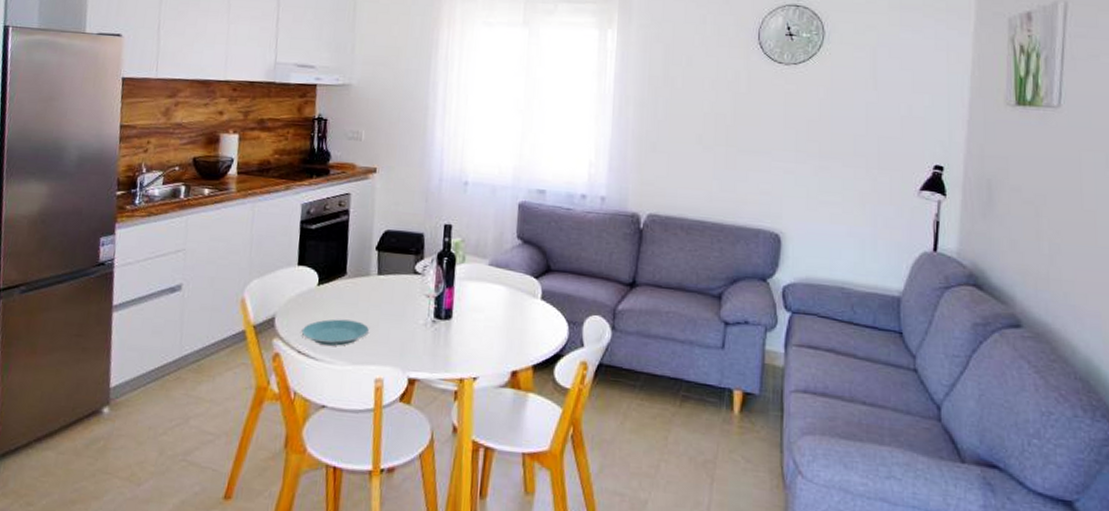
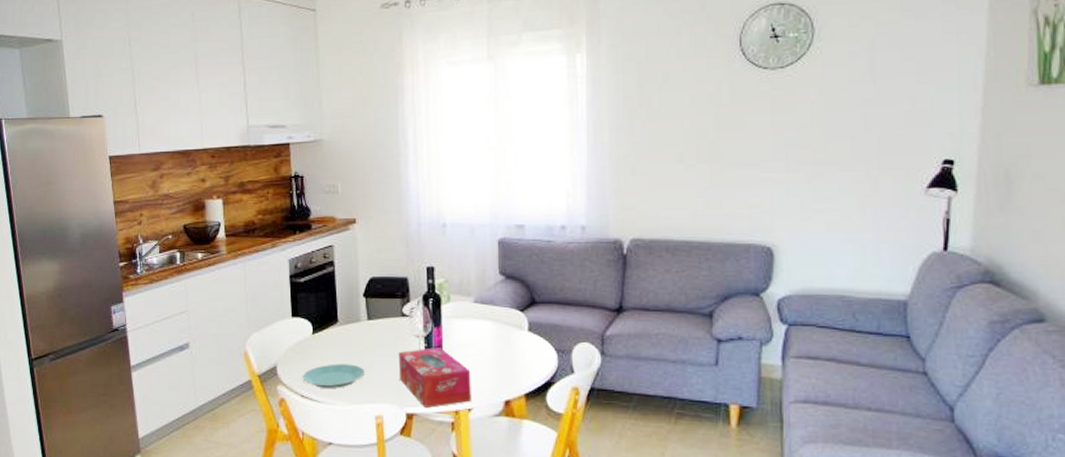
tissue box: none [405,309,480,374] -> present [398,347,471,408]

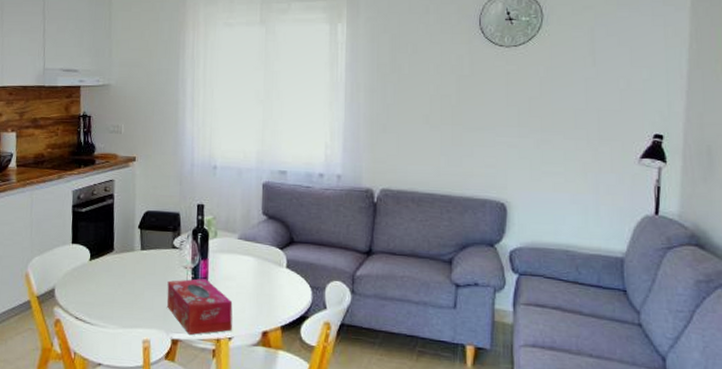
plate: present [302,364,366,388] -> none [77,289,137,312]

